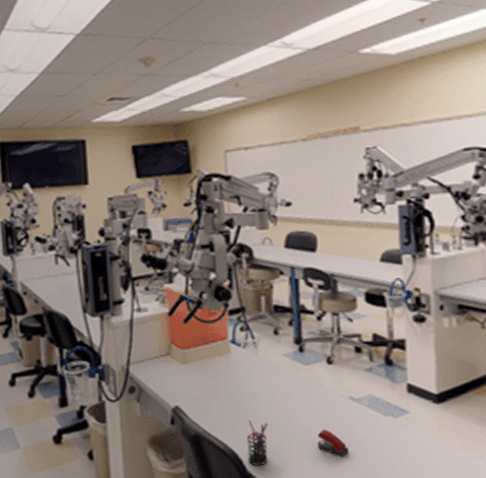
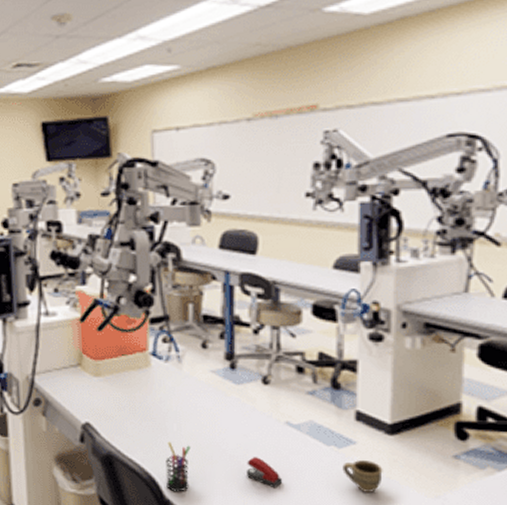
cup: none [399,427,434,456] -> present [342,460,383,492]

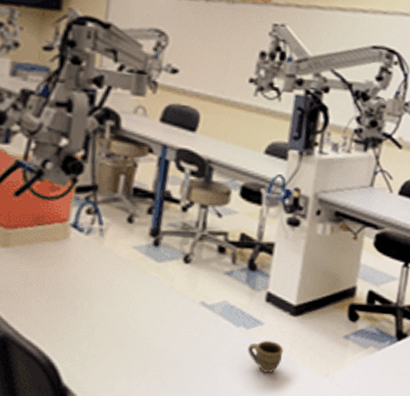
pen holder: present [165,441,191,492] -> none [66,321,100,378]
stapler: present [247,457,283,489] -> none [154,338,190,371]

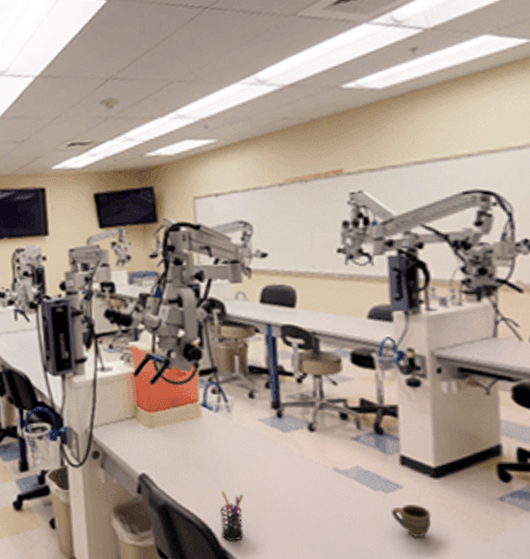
pen holder: none [66,321,100,378] -> present [220,490,244,542]

